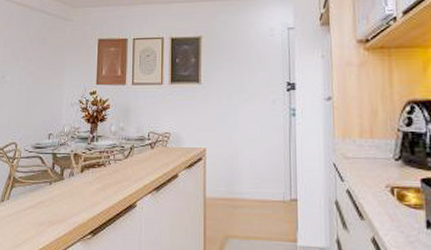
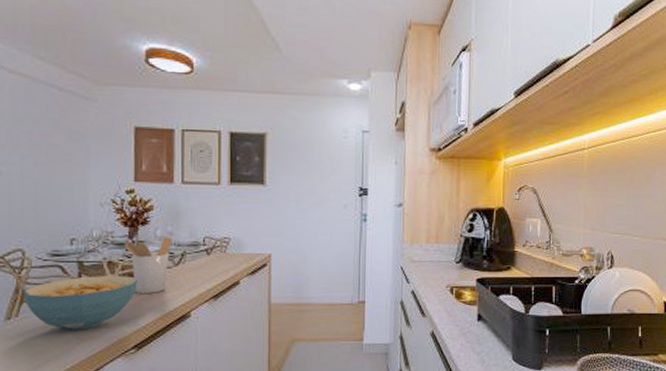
cereal bowl: none [13,166,95,214] -> present [23,276,137,330]
utensil holder: none [87,132,124,183] -> present [124,237,172,293]

